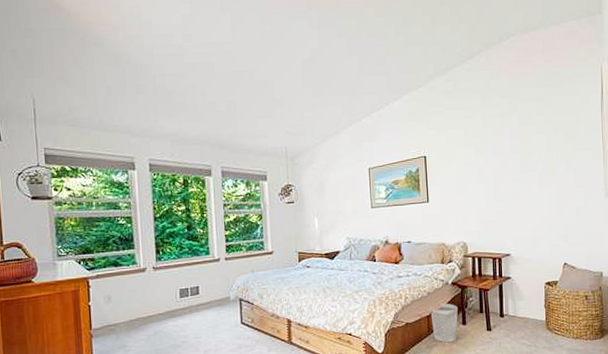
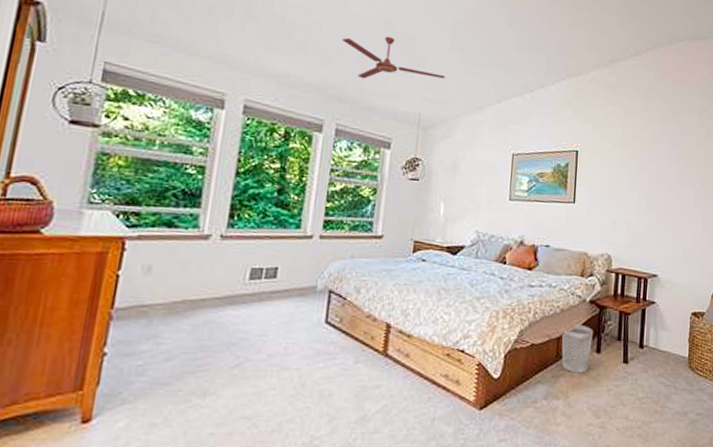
ceiling fan: none [212,85,302,126] -> present [341,36,445,79]

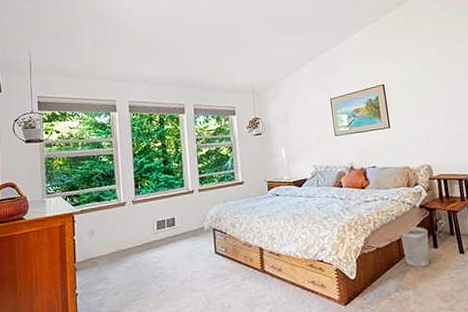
ceiling fan: present [341,36,445,79] -> none [184,30,265,67]

